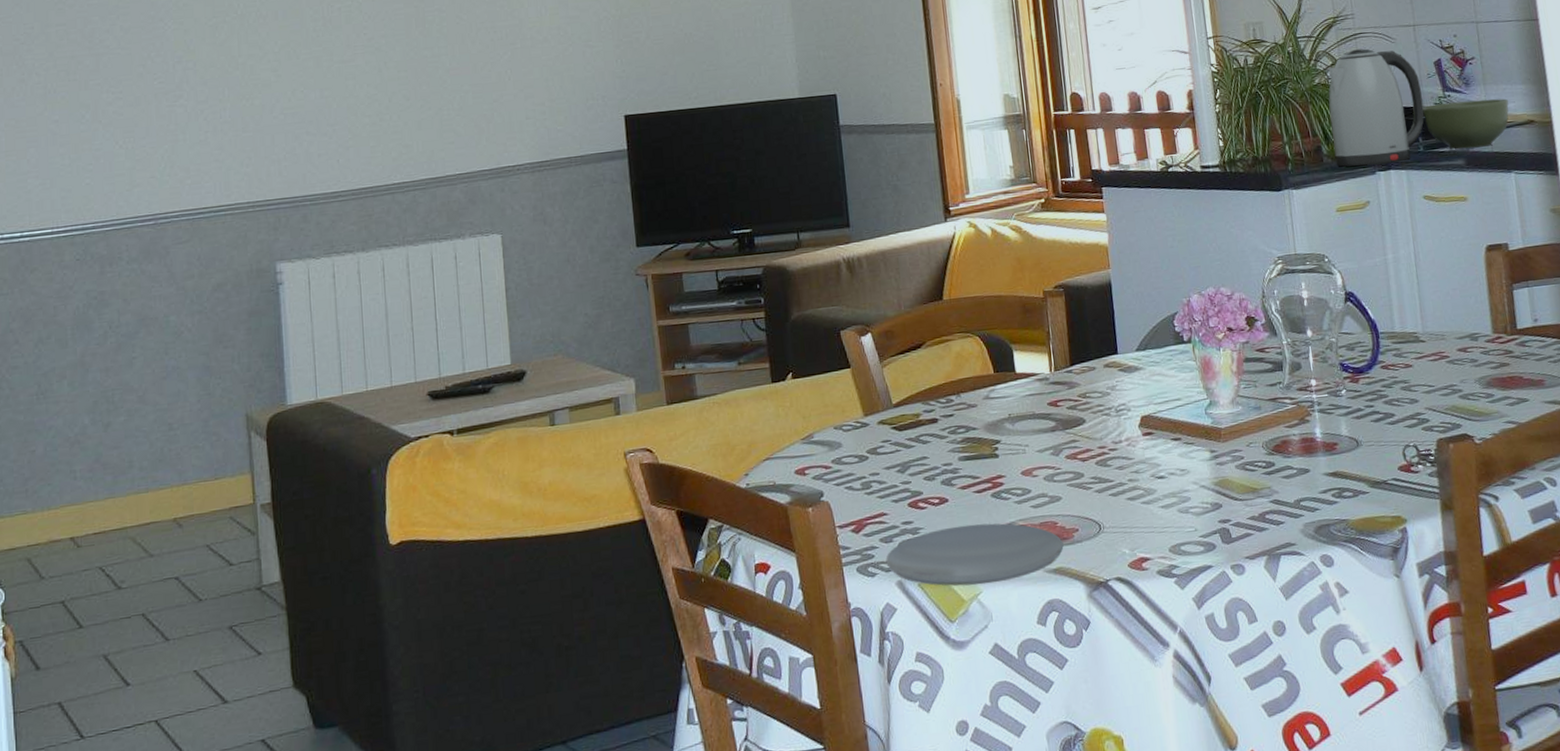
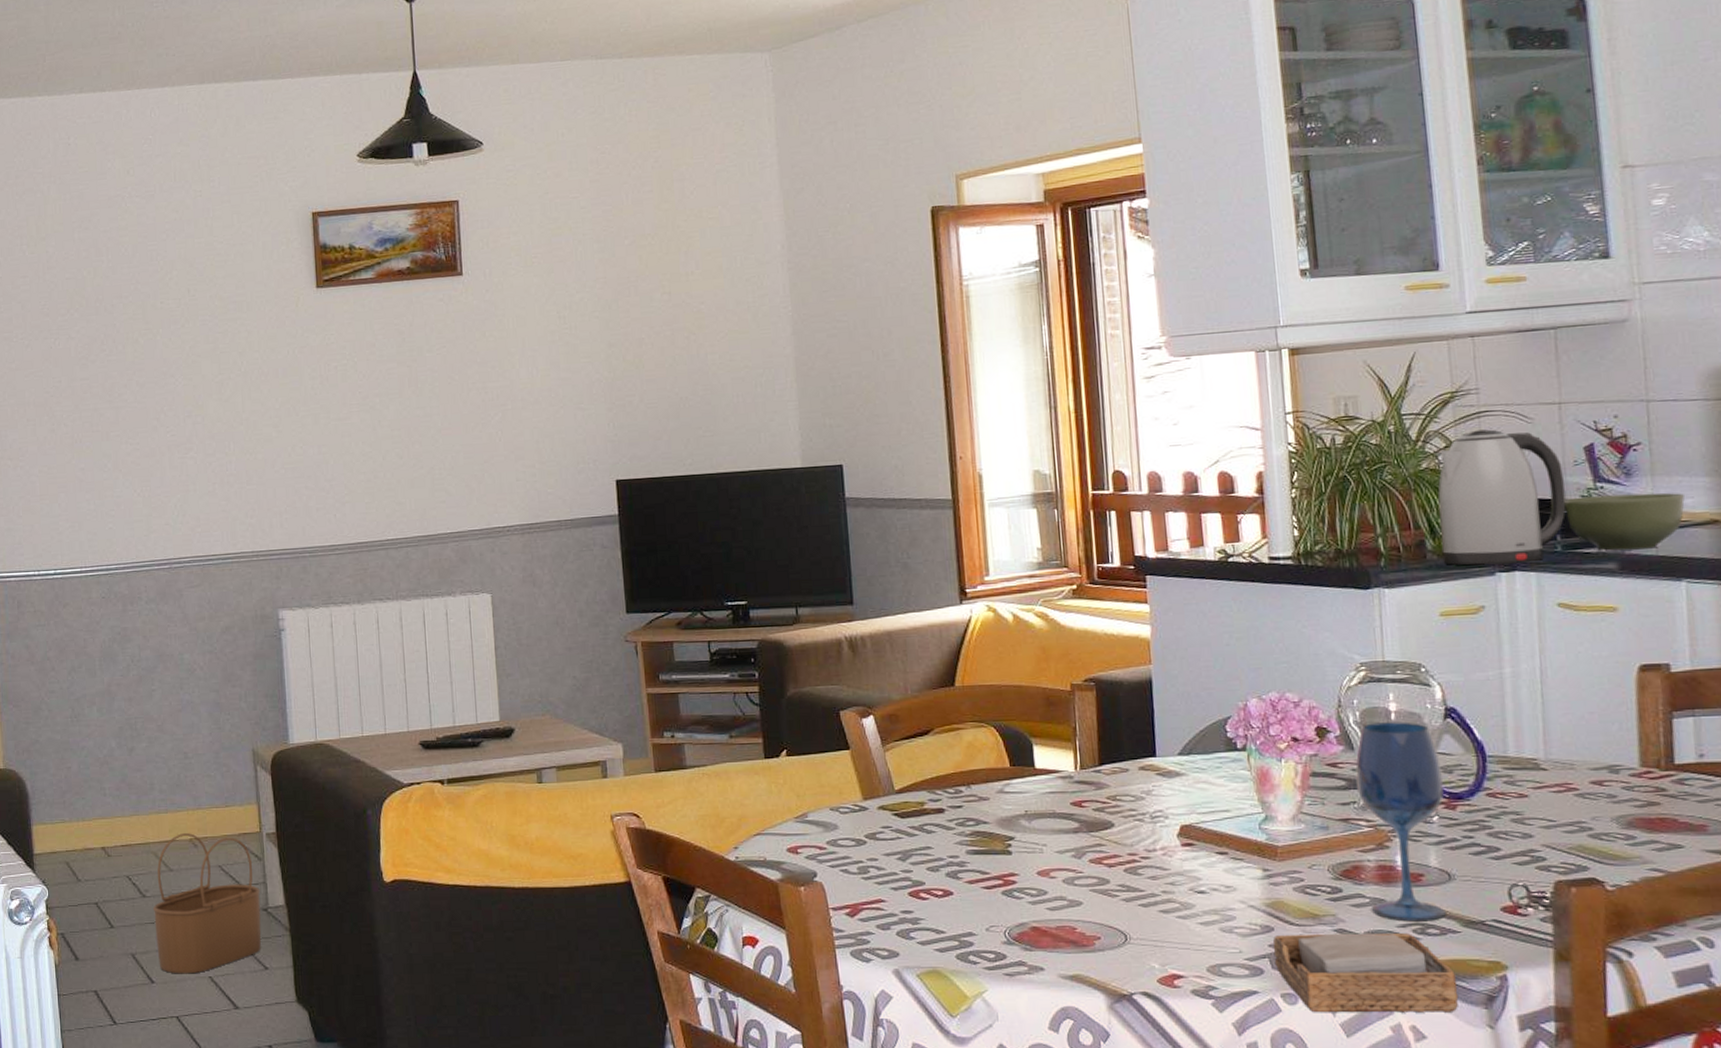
wicker basket: none [129,512,254,672] -> present [152,833,262,974]
plate: present [886,523,1064,586] -> none [882,920,1083,983]
napkin holder: none [1221,498,1371,580] -> present [1272,932,1459,1013]
wineglass: none [1279,307,1357,487] -> present [1355,722,1446,922]

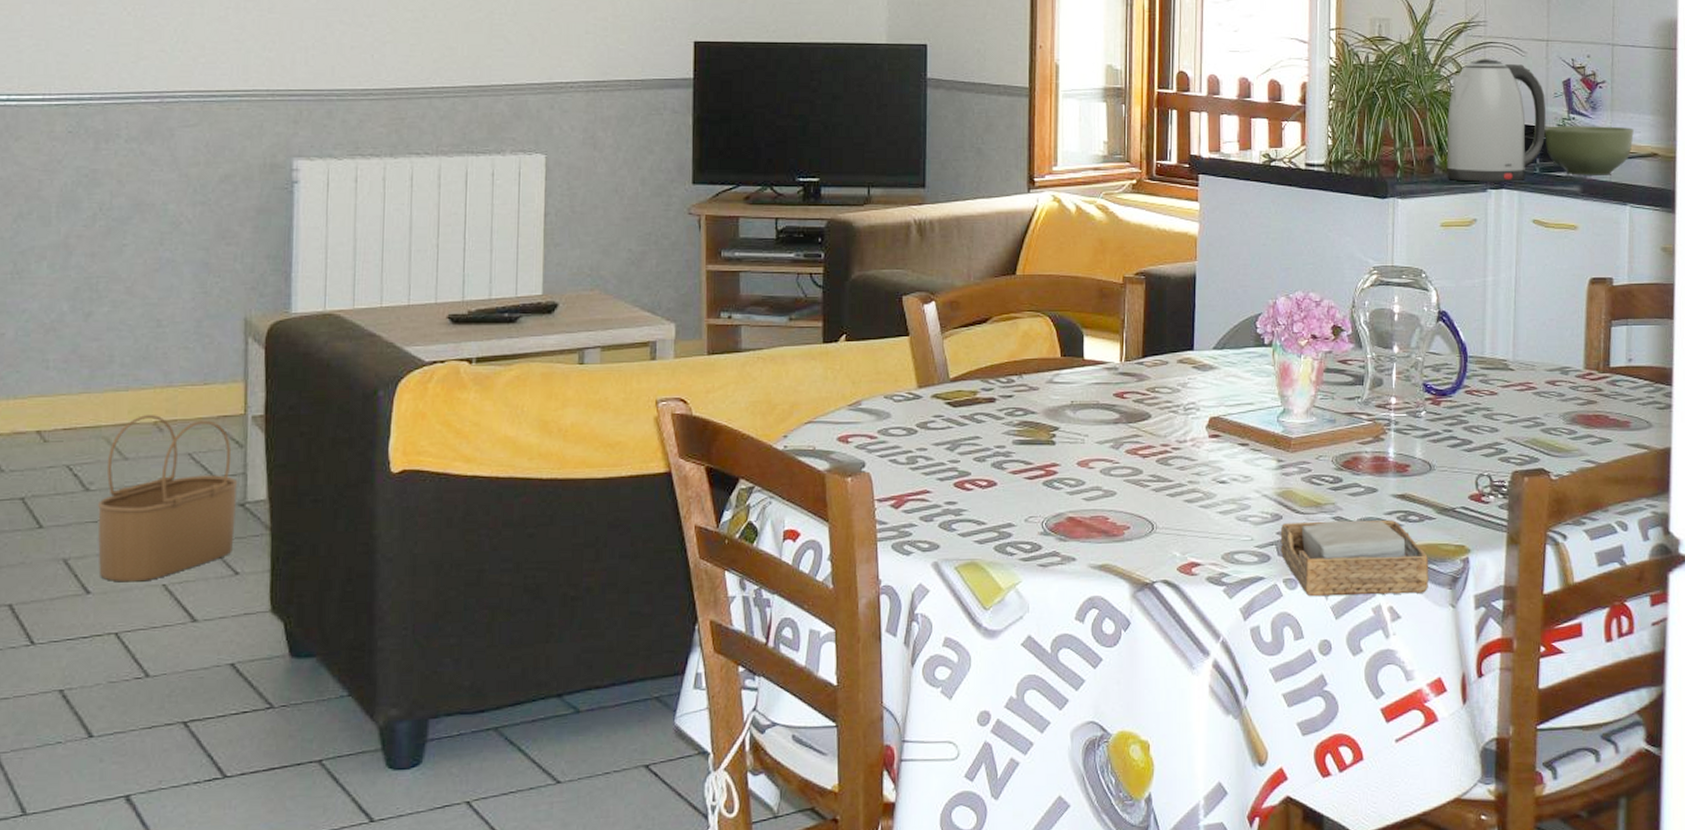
wineglass: present [1355,722,1446,922] -> none [1362,323,1431,509]

